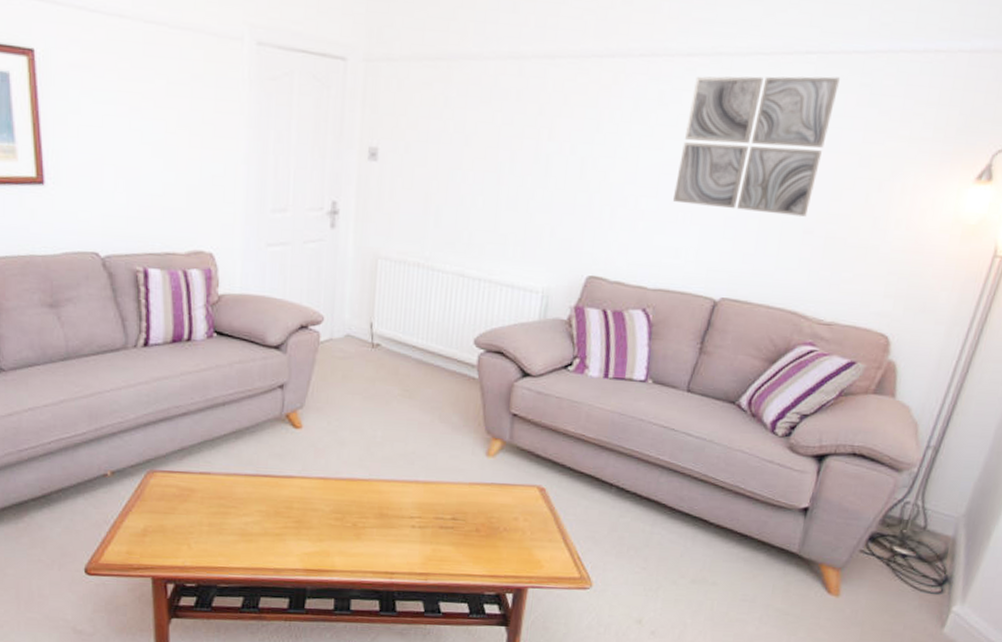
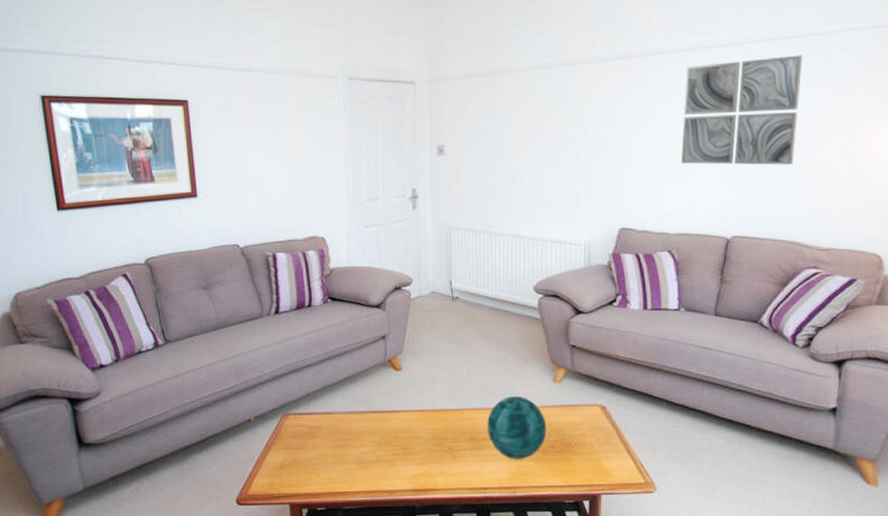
decorative orb: none [401,468,473,542] -> present [488,396,547,459]

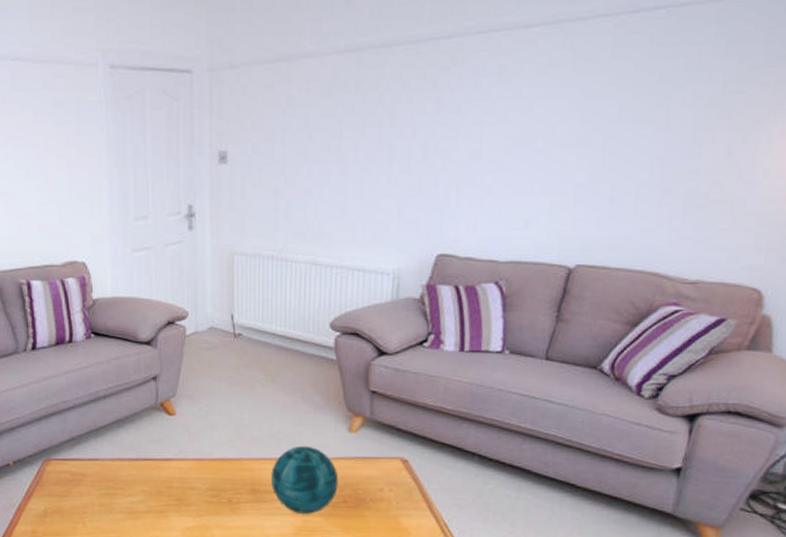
wall art: present [681,55,802,165] -> none [521,29,693,176]

